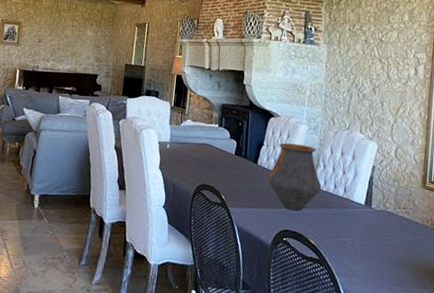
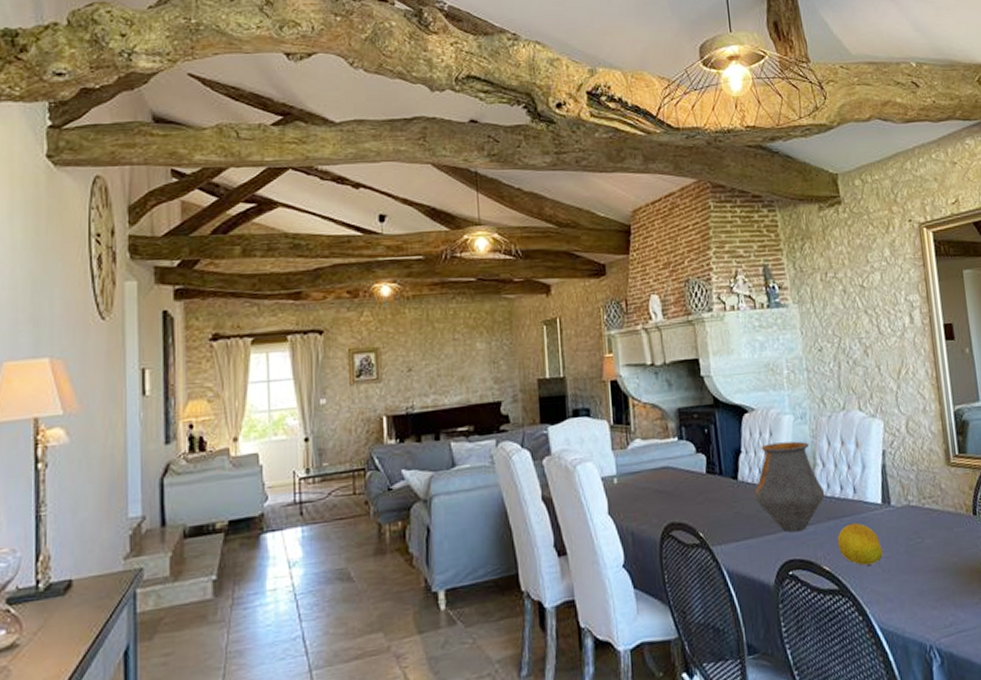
fruit: none [324,214,359,247] -> present [837,522,883,565]

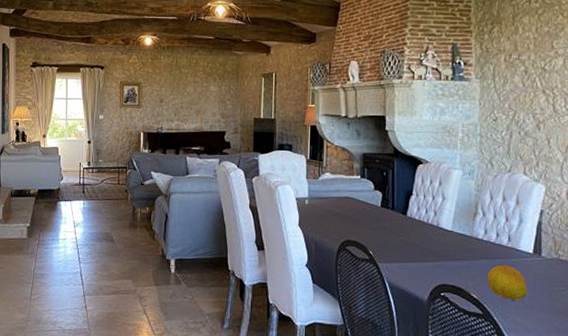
vase: present [754,441,825,533] -> none [419,191,482,264]

